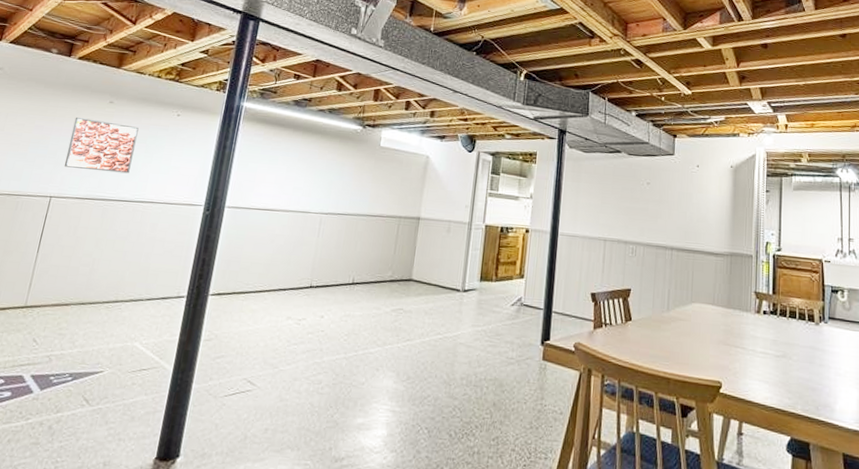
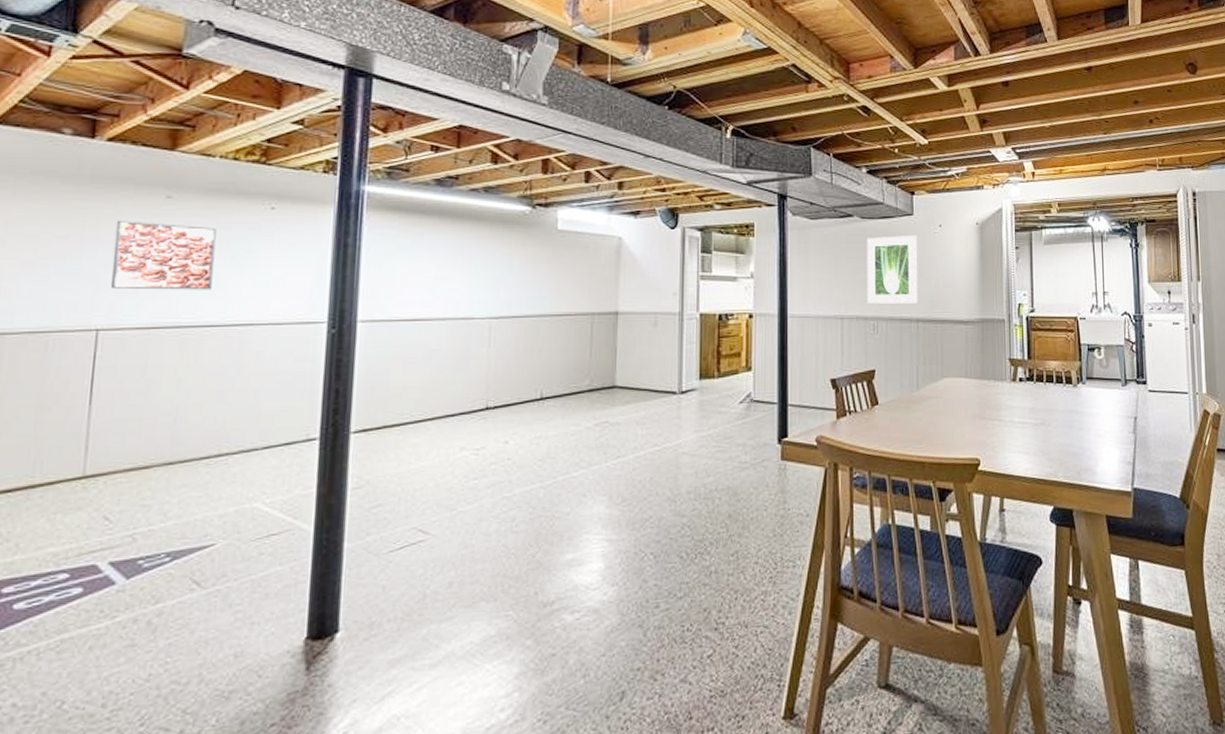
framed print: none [628,172,677,233] -> present [867,234,918,304]

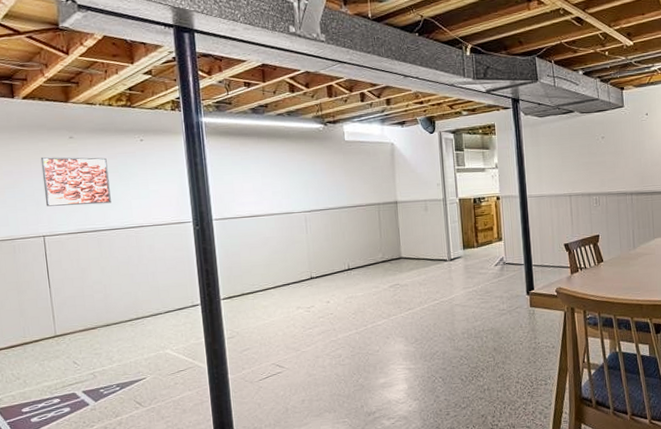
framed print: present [867,234,918,304] -> none [586,123,631,183]

